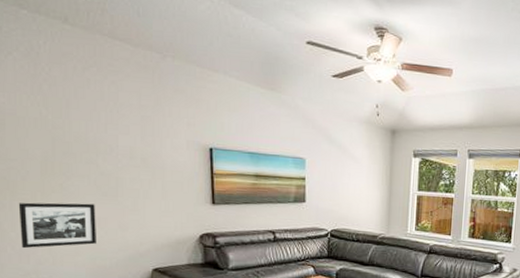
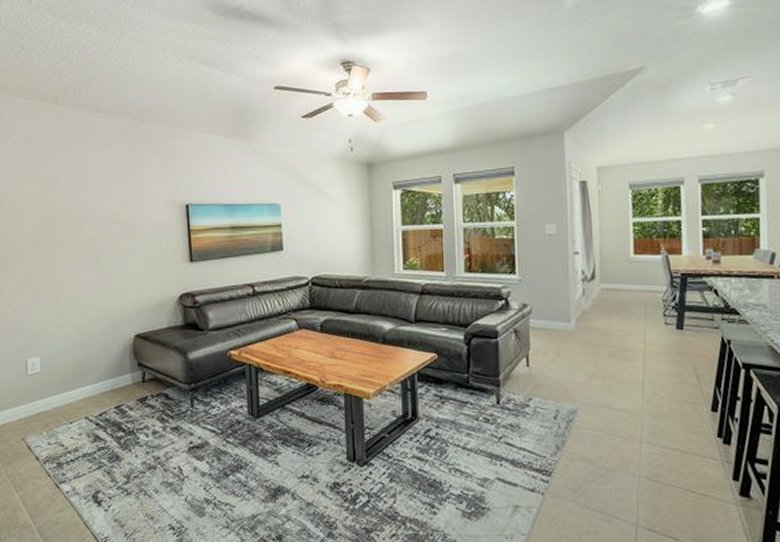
picture frame: present [18,202,96,249] -> none [13,273,82,324]

